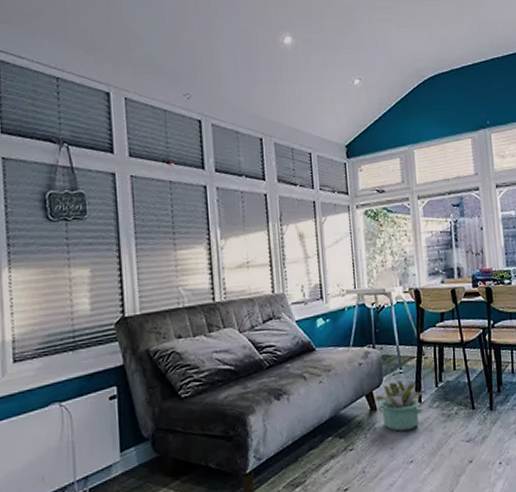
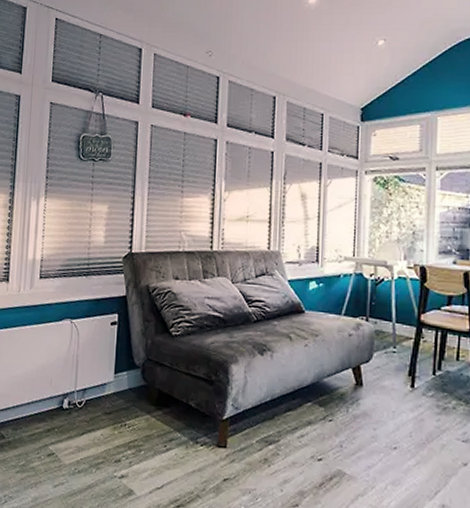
decorative plant: present [374,379,424,431] -> none [361,358,416,415]

